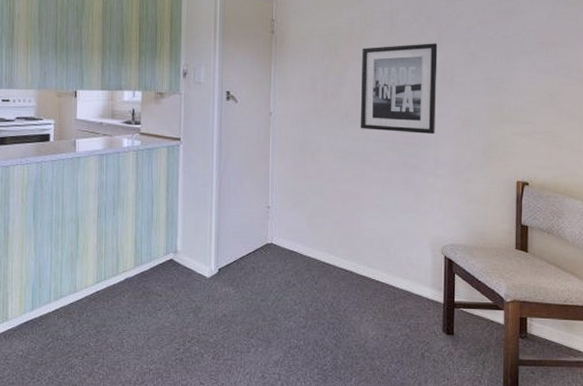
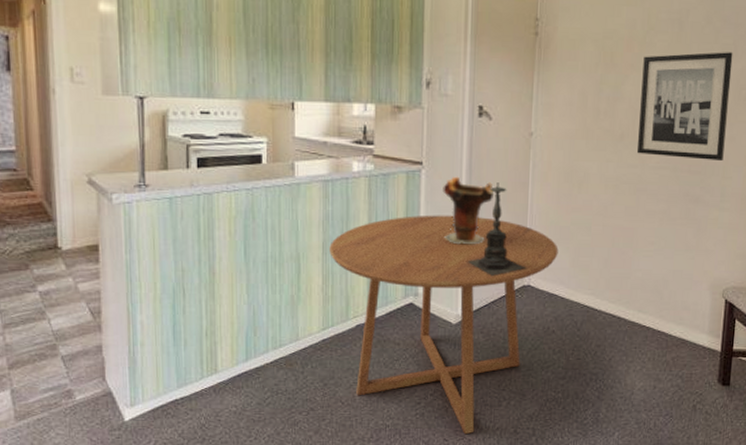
dining table: none [103,183,296,379] -> present [329,215,559,435]
decorative vase: none [197,150,240,208] -> present [443,176,494,245]
candle holder: none [218,155,270,236] -> present [467,182,527,277]

